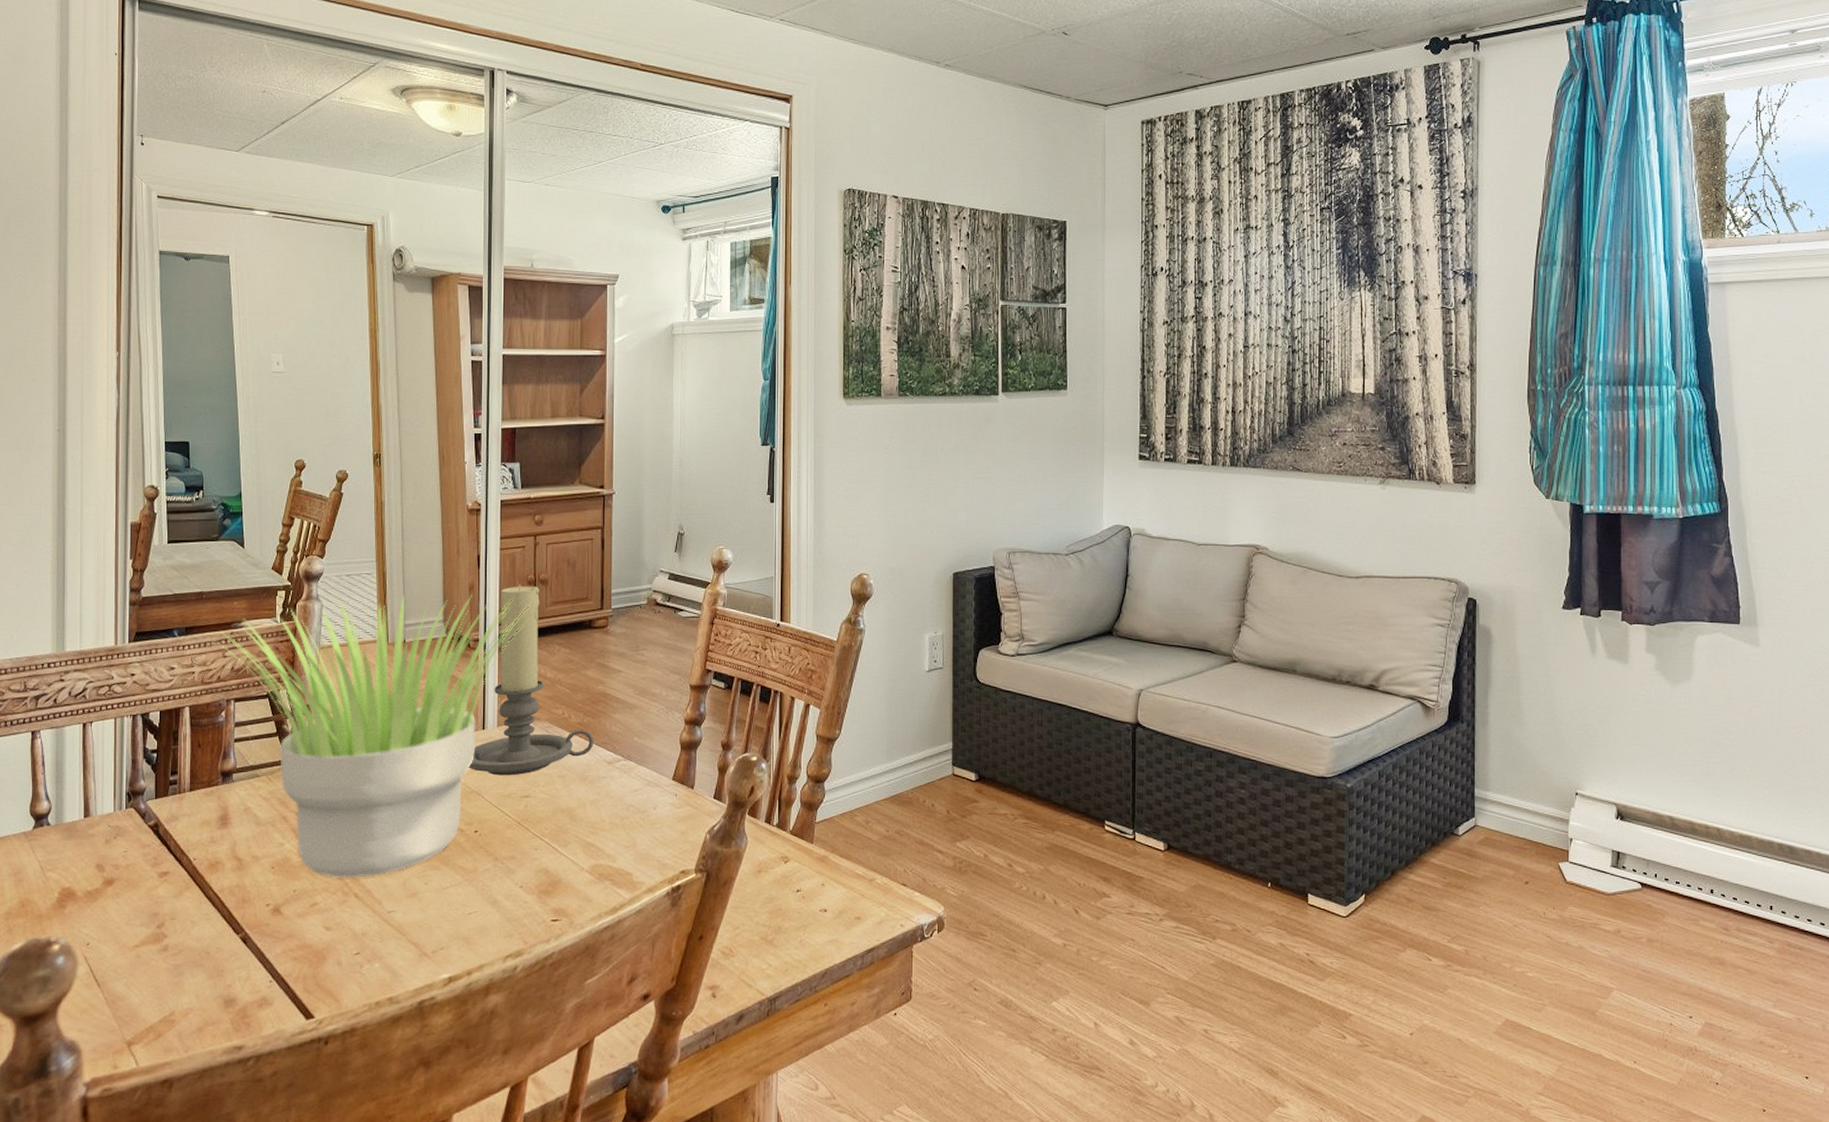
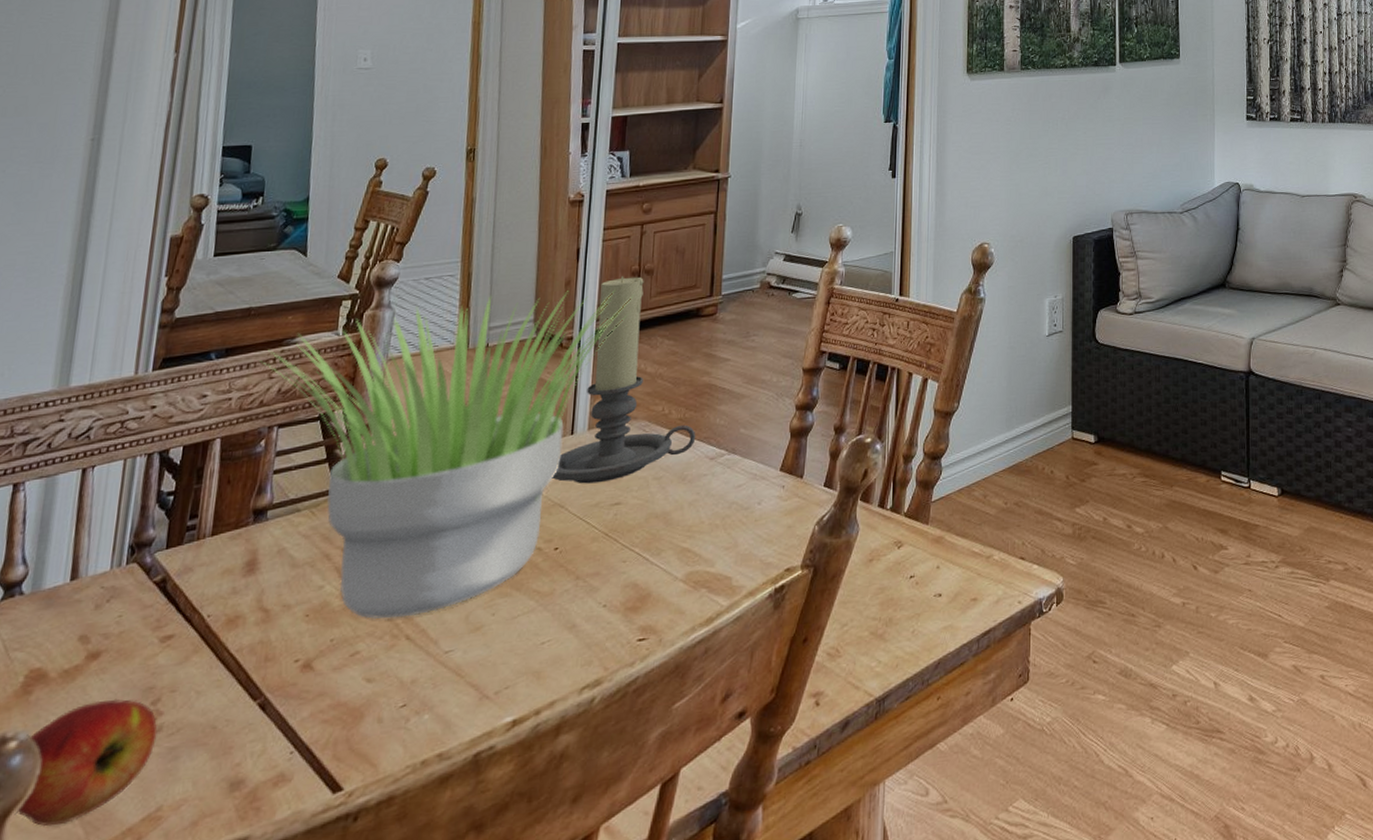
apple: none [65,919,164,1017] -> present [16,699,158,827]

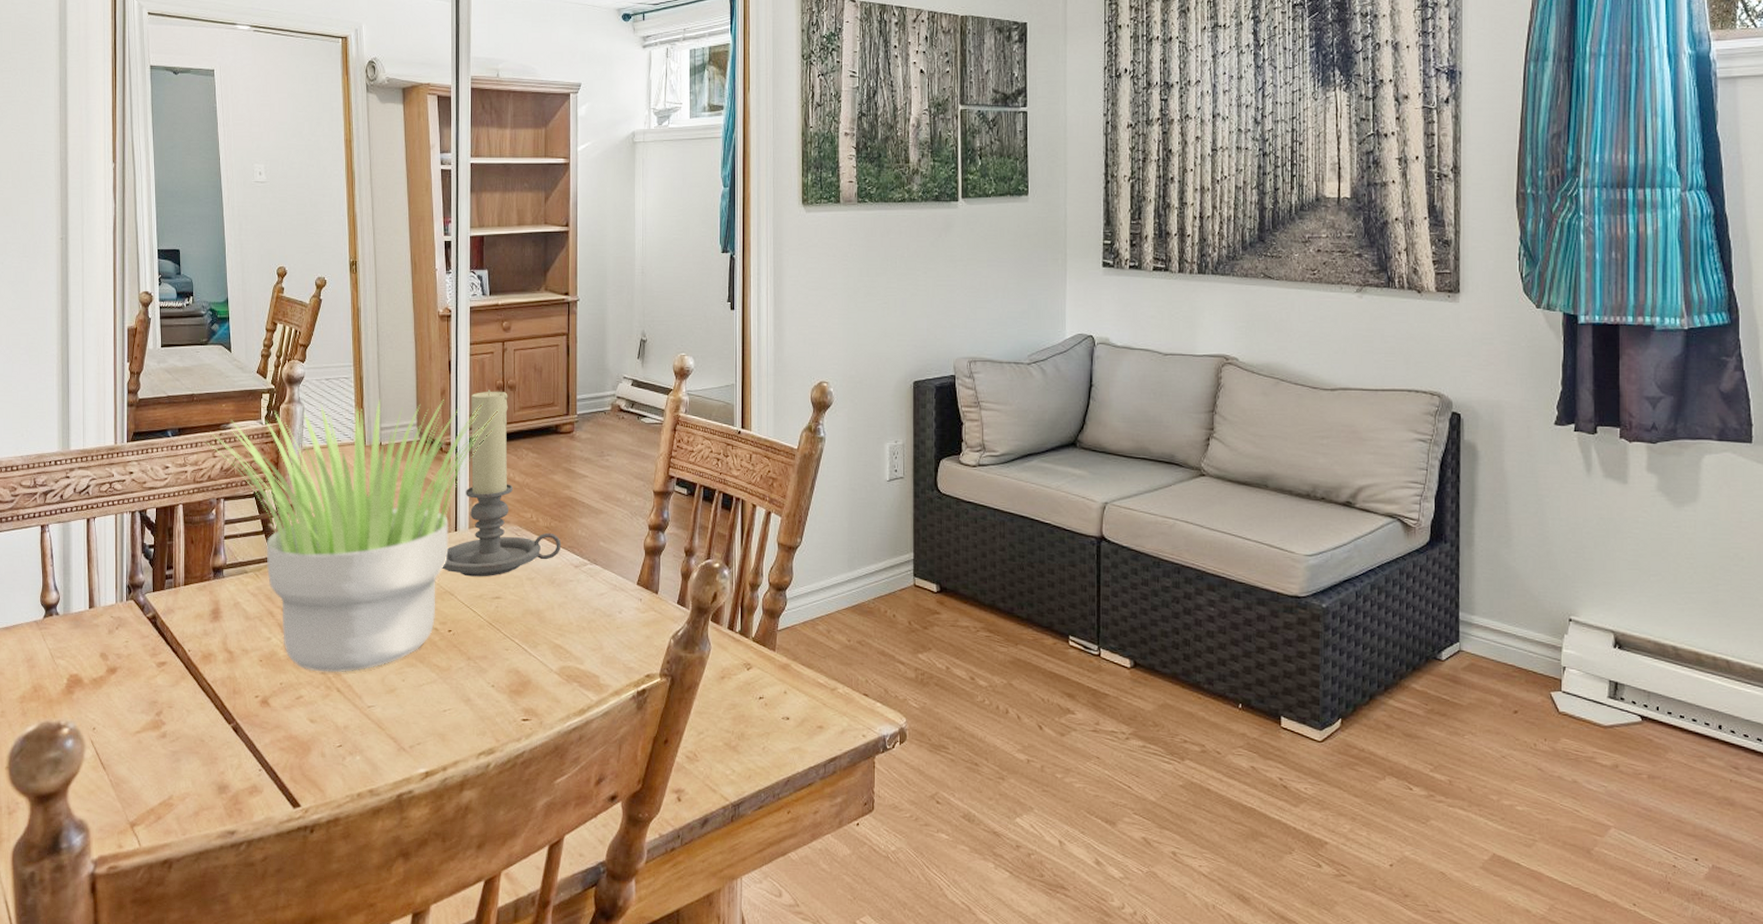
apple: present [16,699,158,827] -> none [74,706,163,798]

